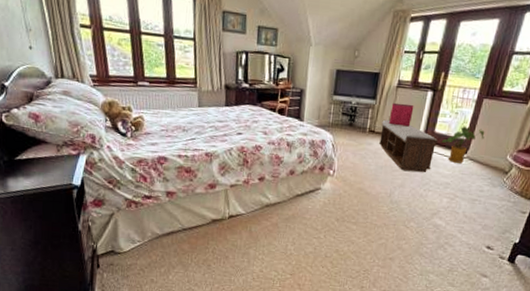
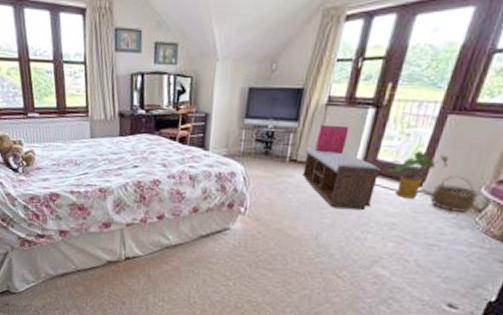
wicker basket: none [473,145,506,175] -> present [430,174,479,214]

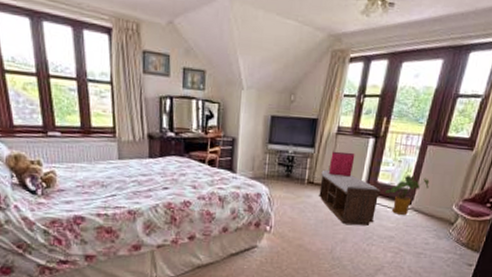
wicker basket: present [430,174,479,214] -> none [418,194,452,227]

